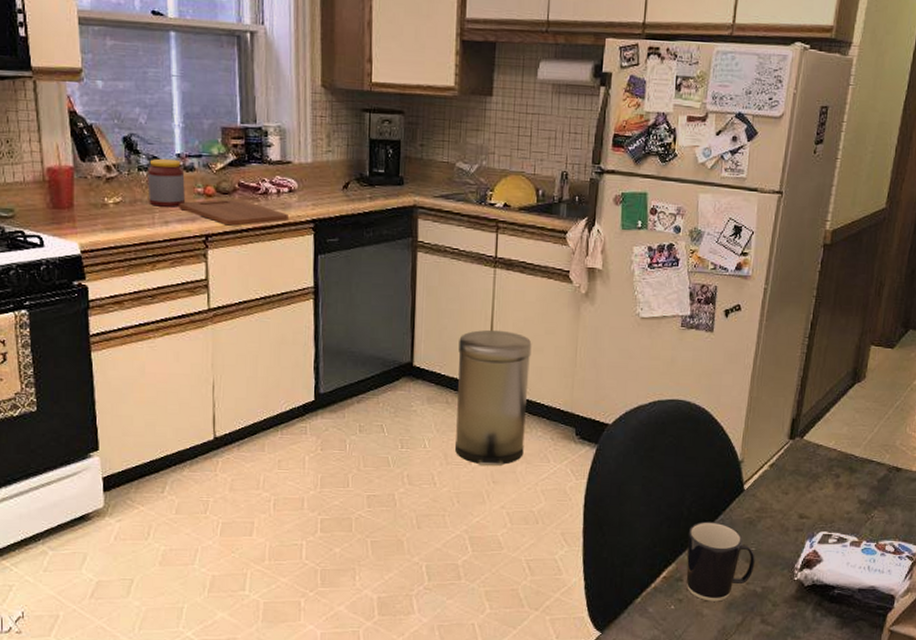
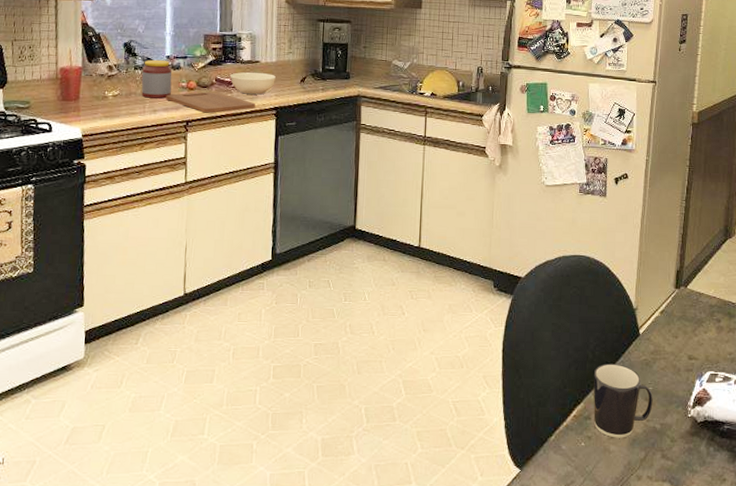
bowl: none [255,175,313,204] -> present [229,72,277,95]
pedal bin: present [455,329,532,467] -> none [391,197,456,317]

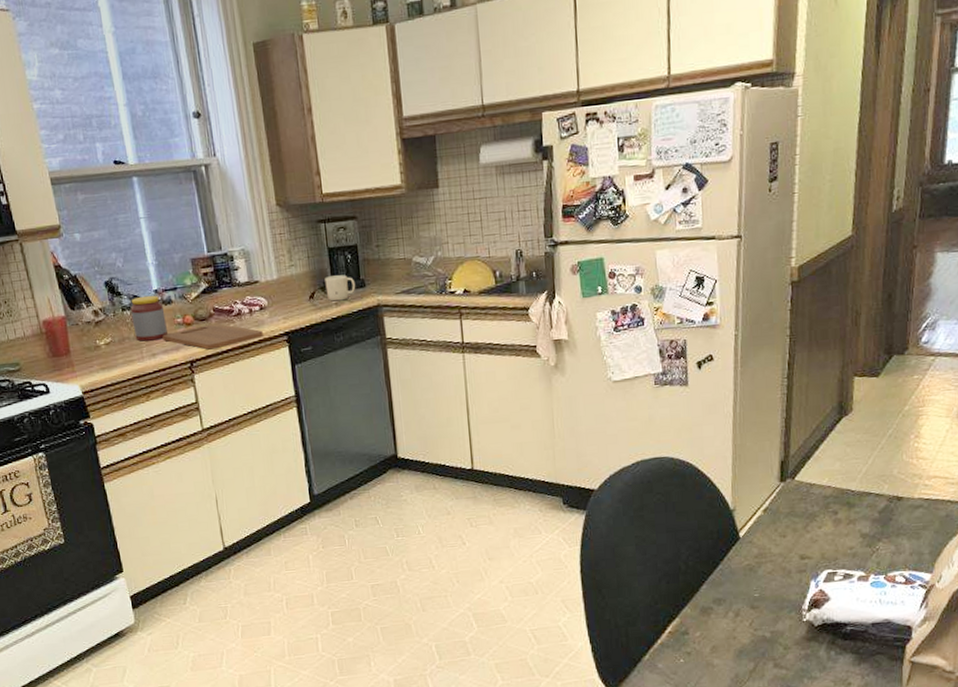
bowl: present [229,72,277,95] -> none [228,294,282,322]
mug: none [315,66,342,88] -> present [324,275,356,302]
mug: present [593,364,653,438] -> none [688,572,760,652]

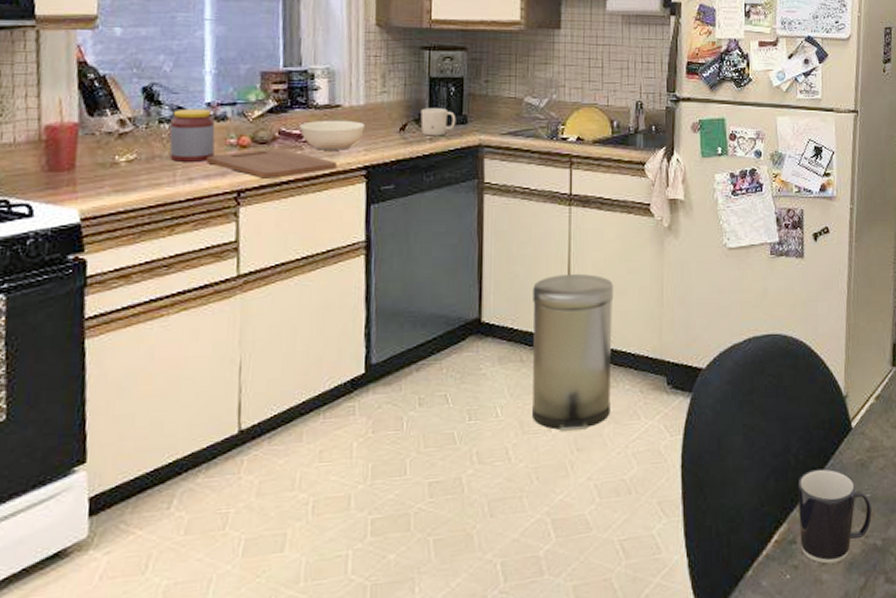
bowl: none [228,294,282,322] -> present [299,120,366,150]
pedal bin: none [438,412,515,545] -> present [532,273,614,433]
mug: none [688,572,760,652] -> present [797,468,872,564]

